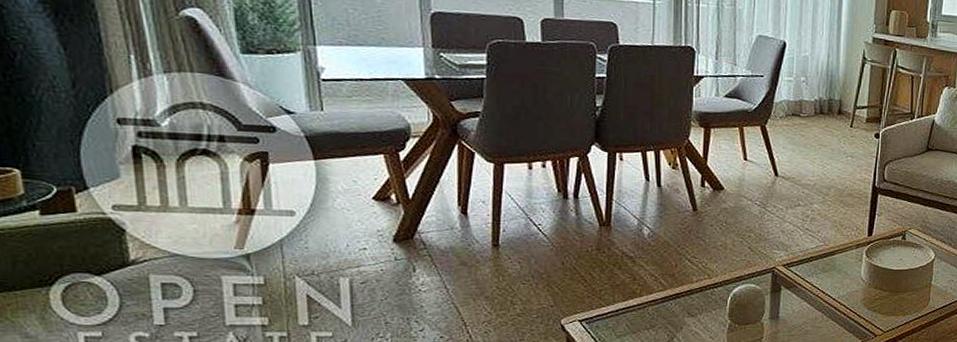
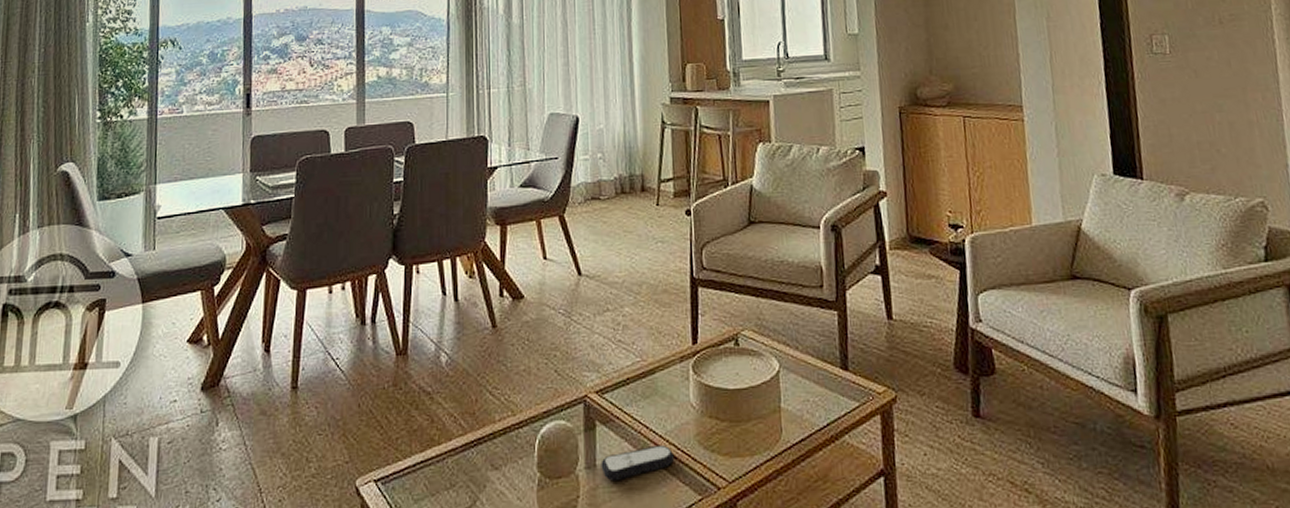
remote control: none [783,305,844,328] -> present [601,444,675,481]

